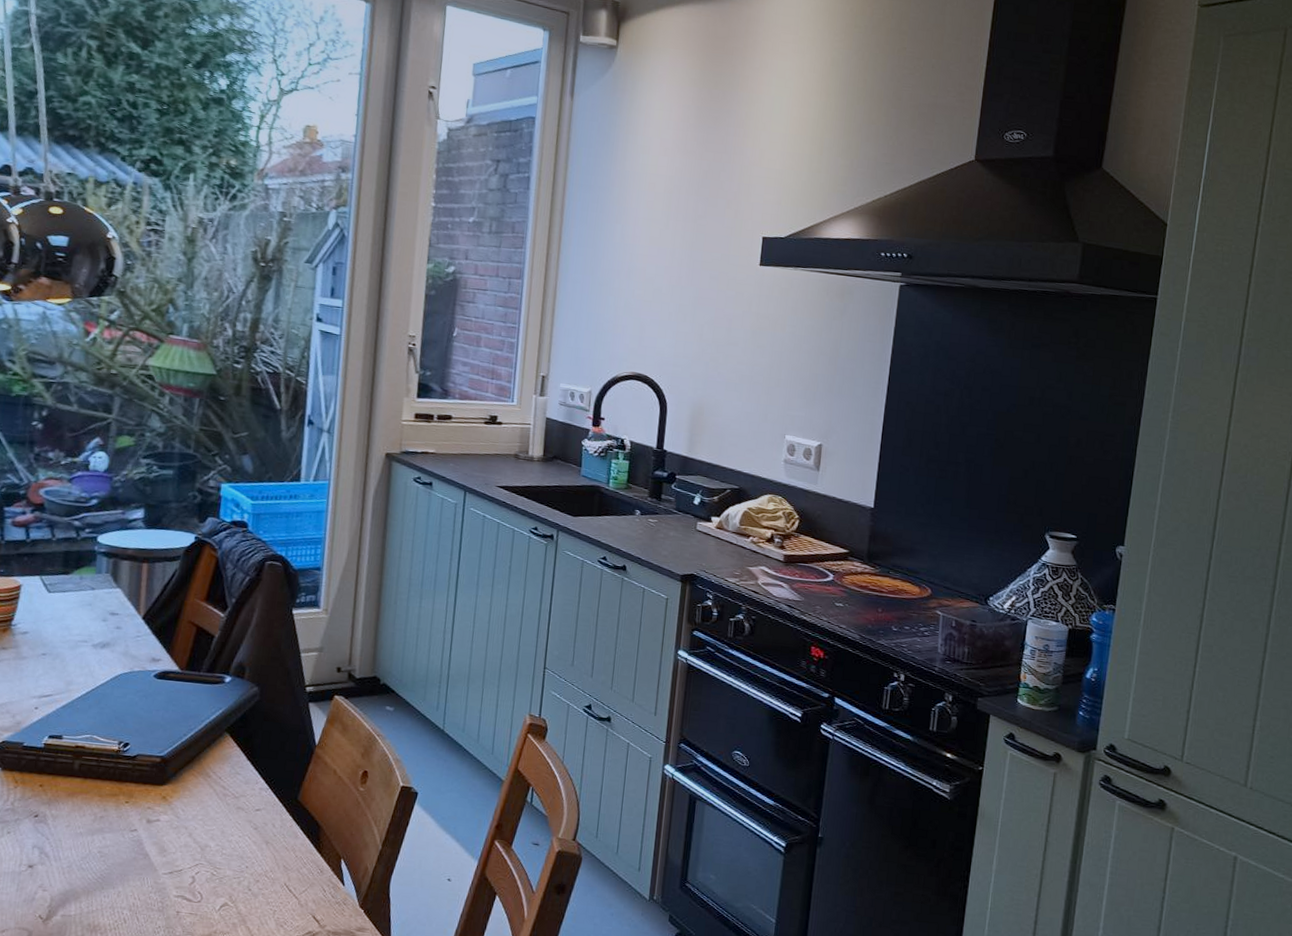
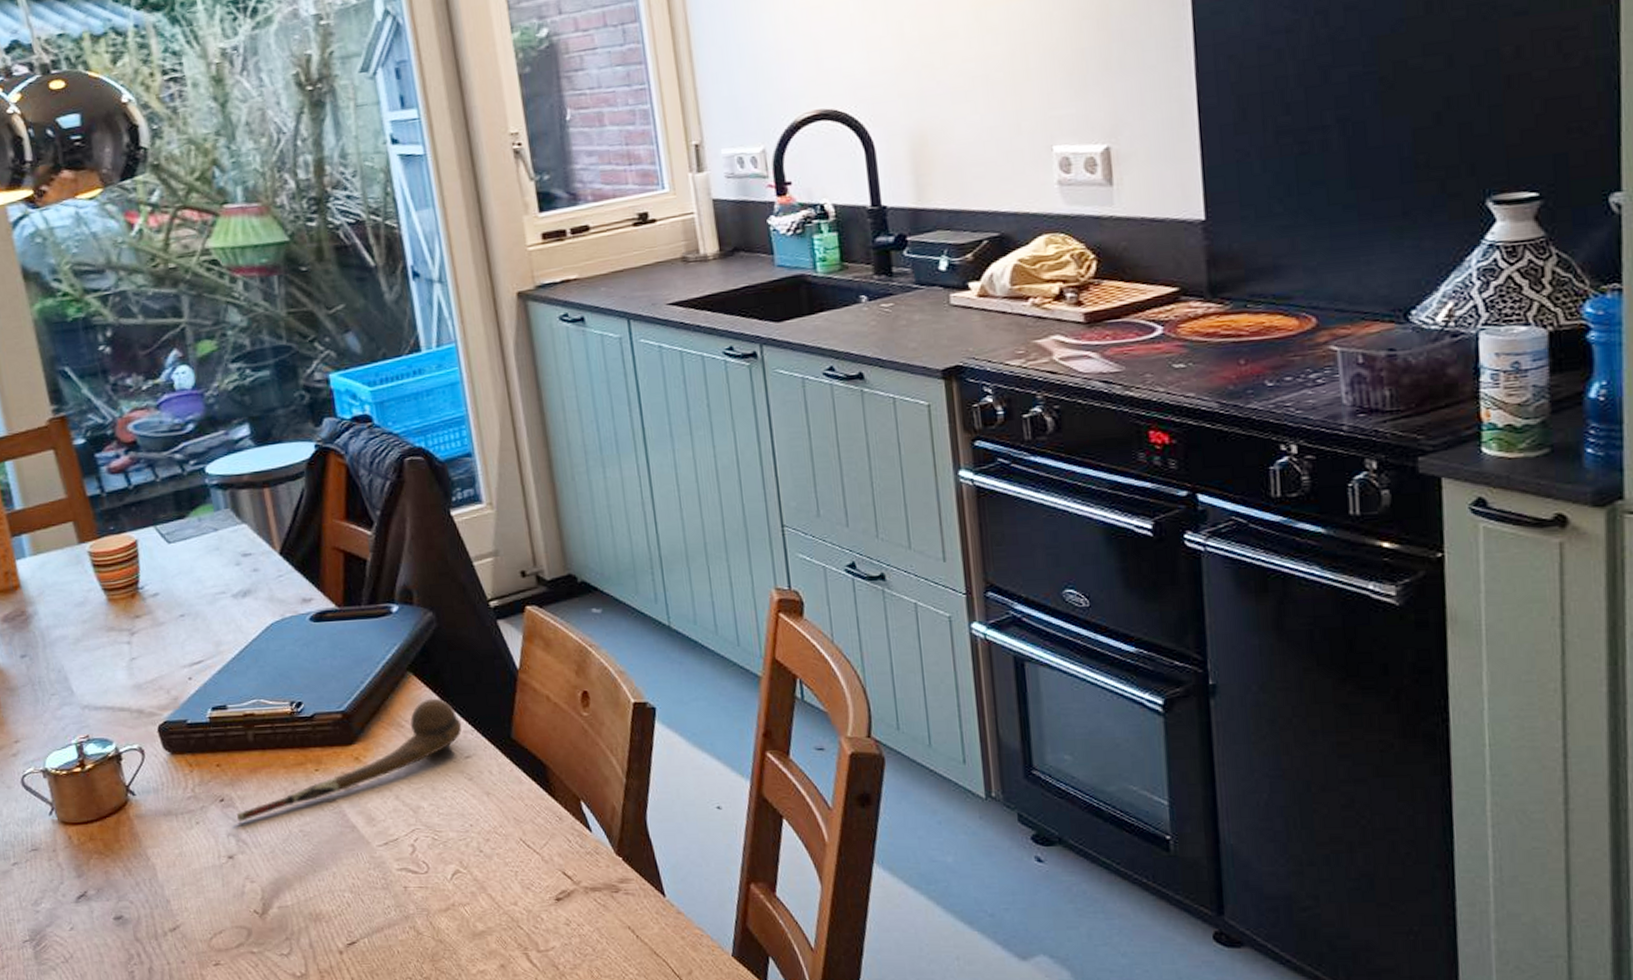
spoon: none [46,757,260,838] -> present [237,698,462,823]

